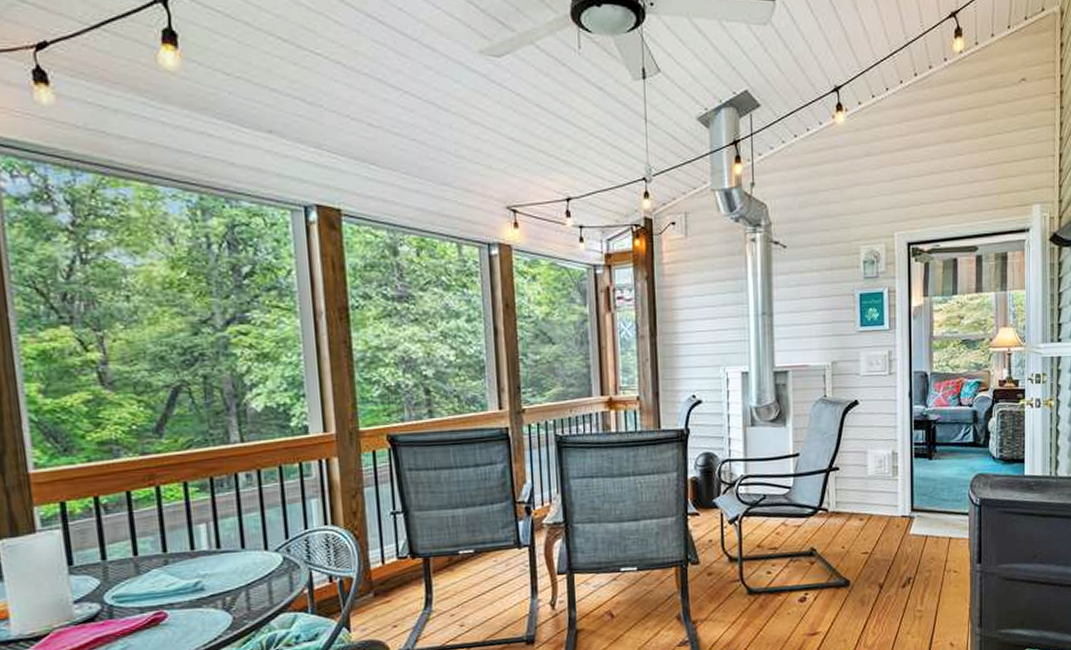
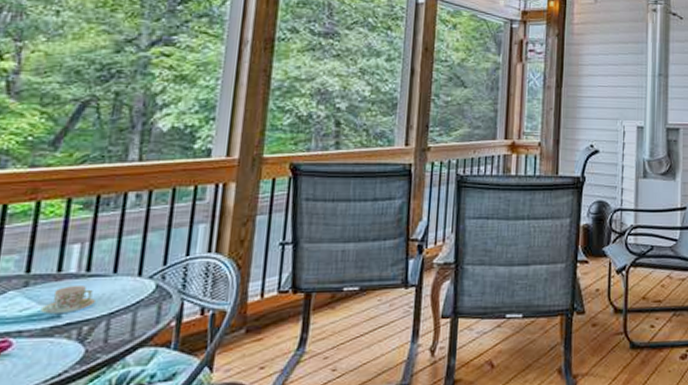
teacup: none [184,560,231,589] -> present [39,284,95,315]

